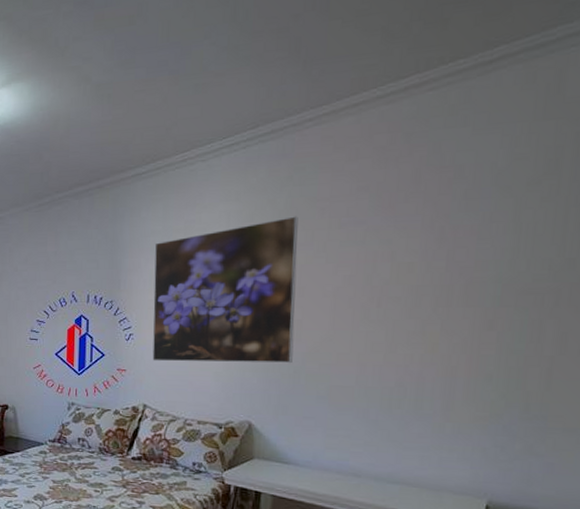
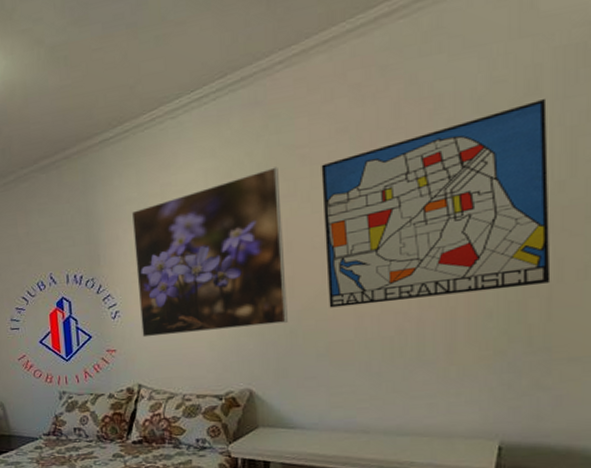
wall art: none [333,180,565,355] -> present [321,99,551,308]

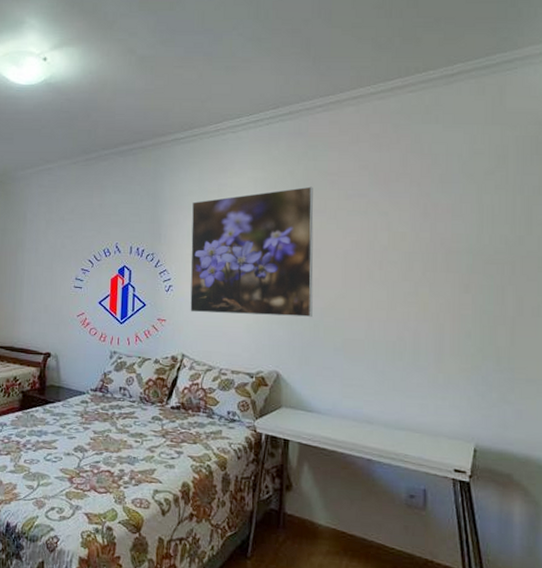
wall art: present [321,99,551,308] -> none [346,172,514,316]

